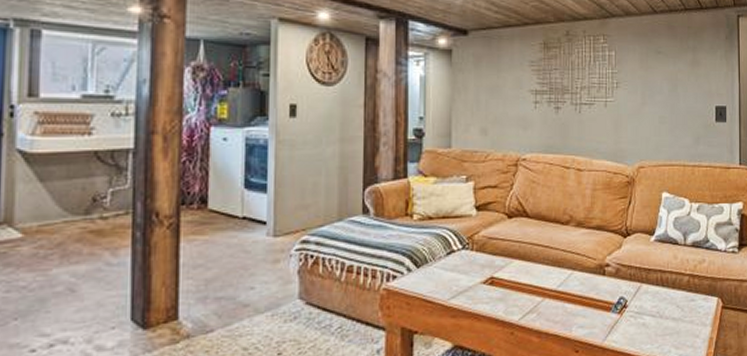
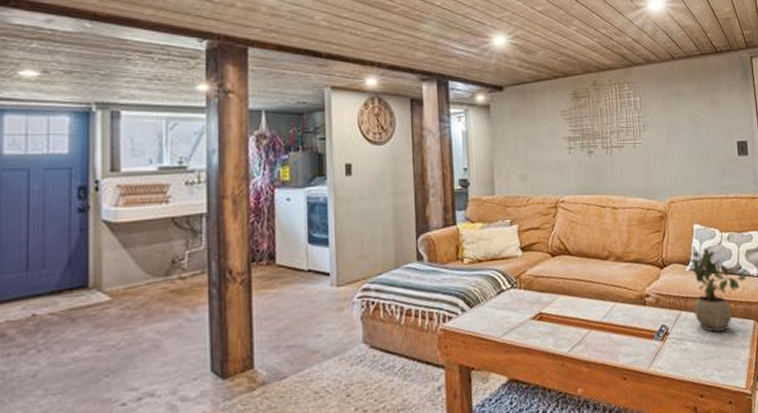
potted plant: none [653,218,714,308] -> present [688,247,747,332]

